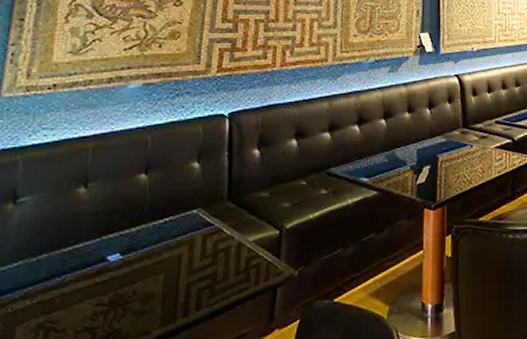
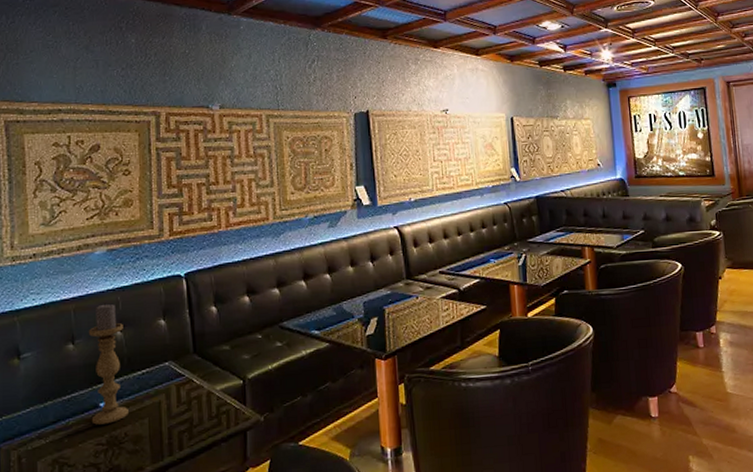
candle holder: none [94,141,150,282] -> present [88,302,128,425]

